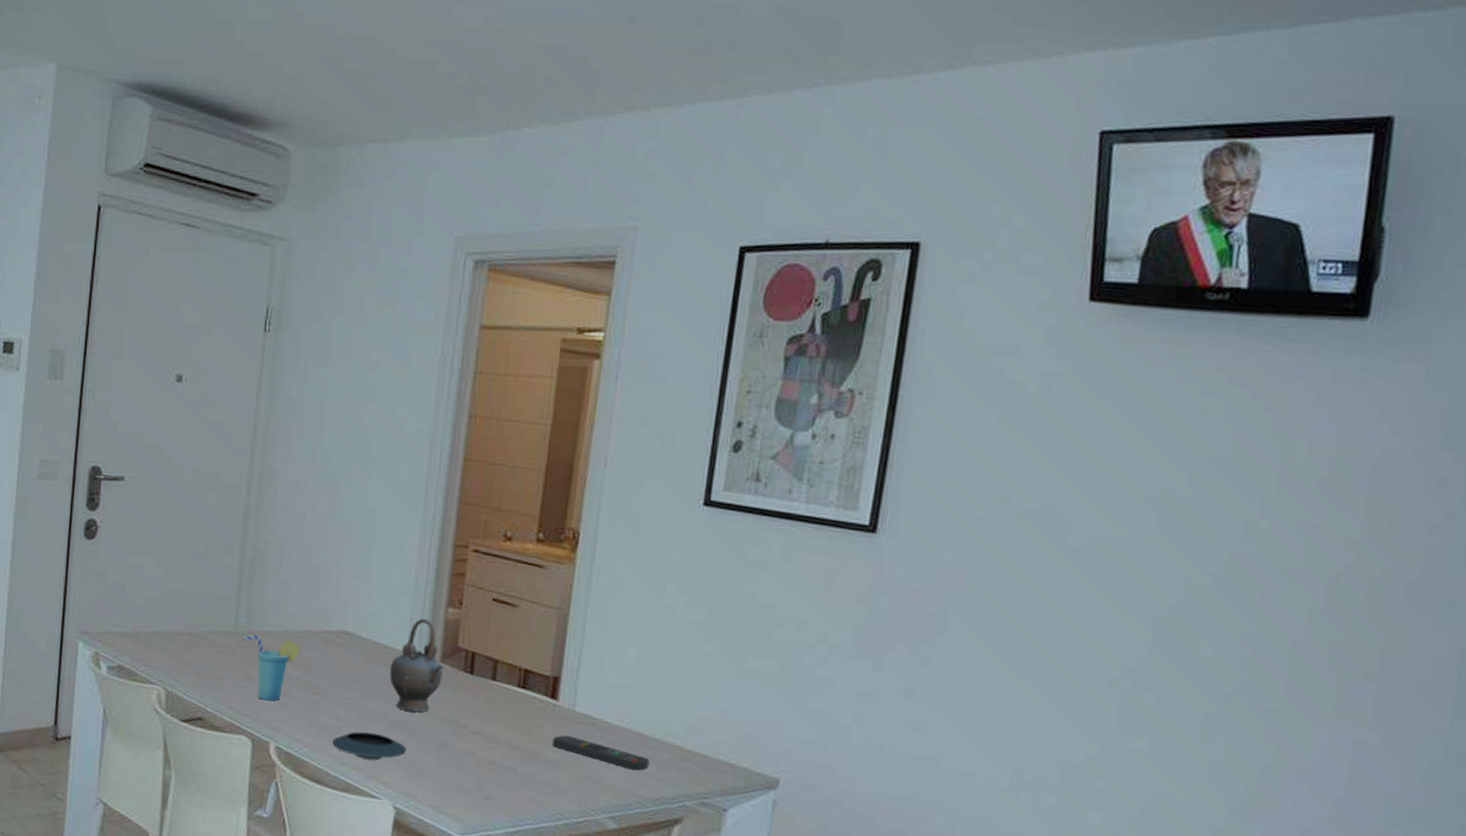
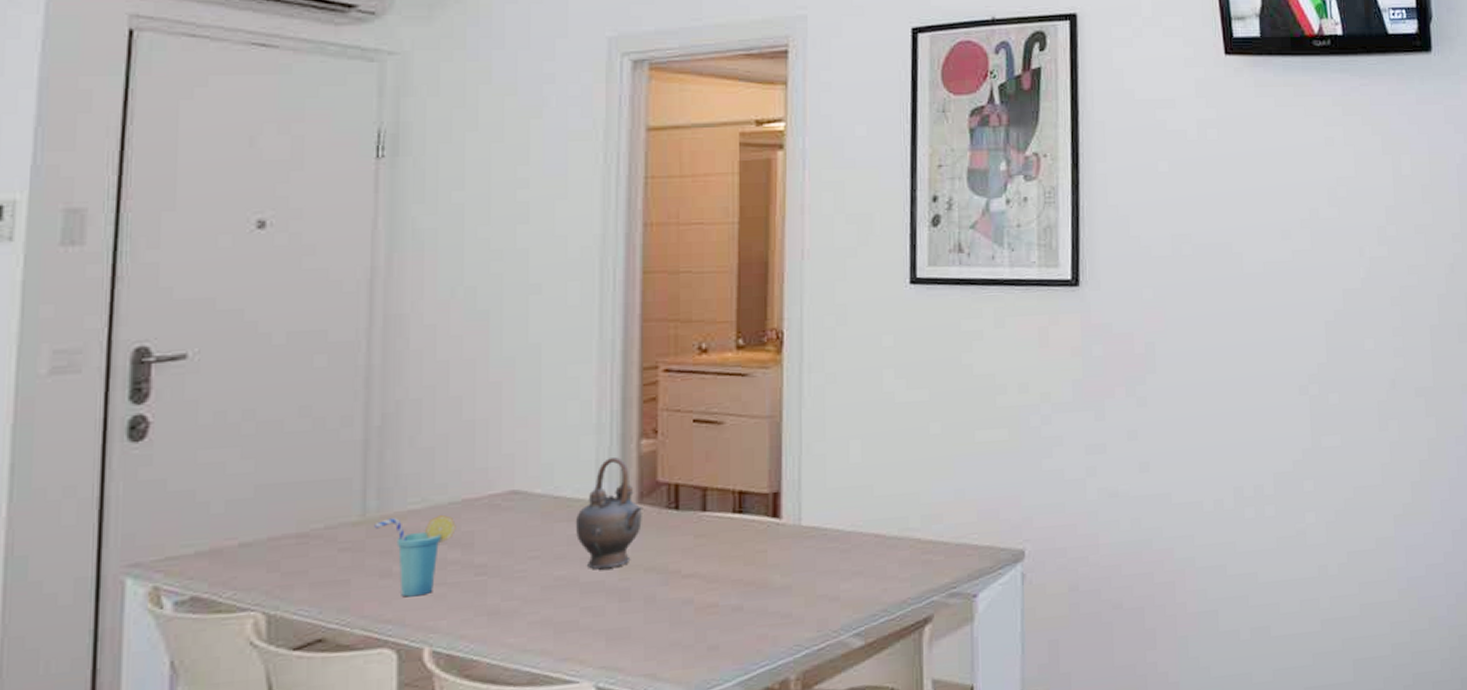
saucer: present [332,731,406,761] -> none [509,604,605,640]
remote control: present [552,735,650,771] -> none [780,554,890,577]

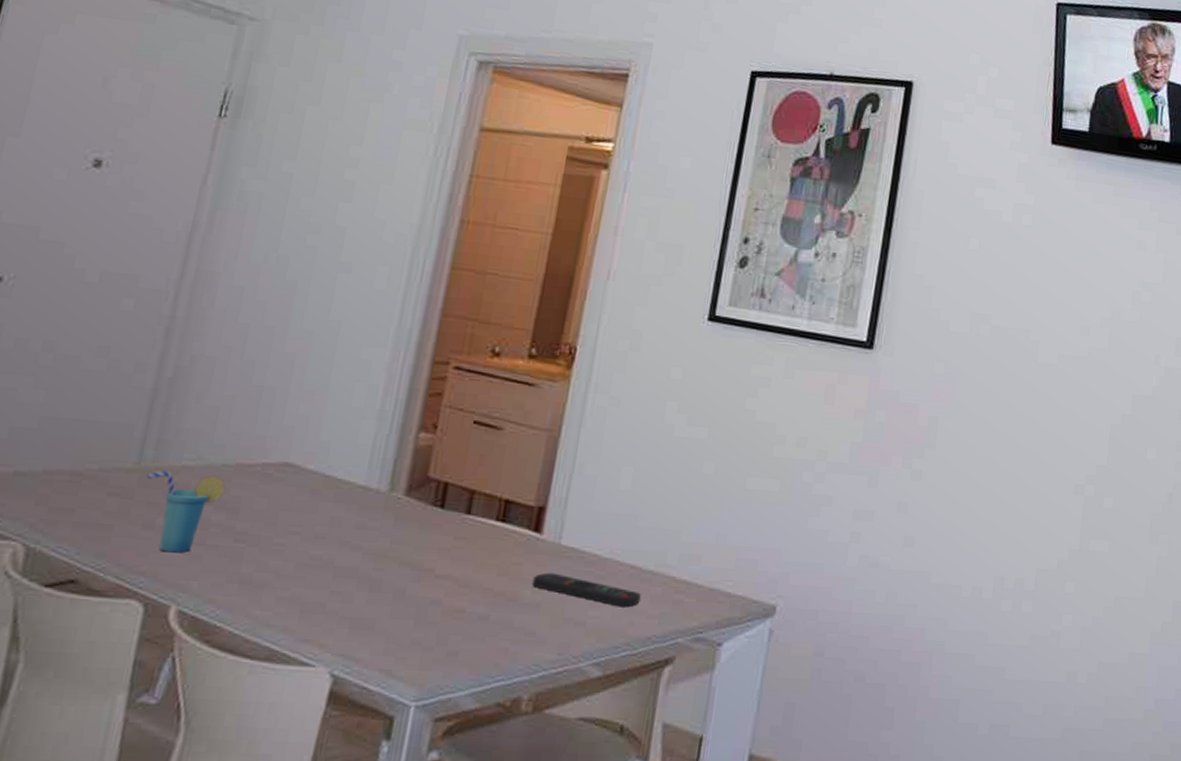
teapot: present [575,457,642,569] -> none [339,446,409,556]
remote control: none [780,554,890,577] -> present [532,572,641,608]

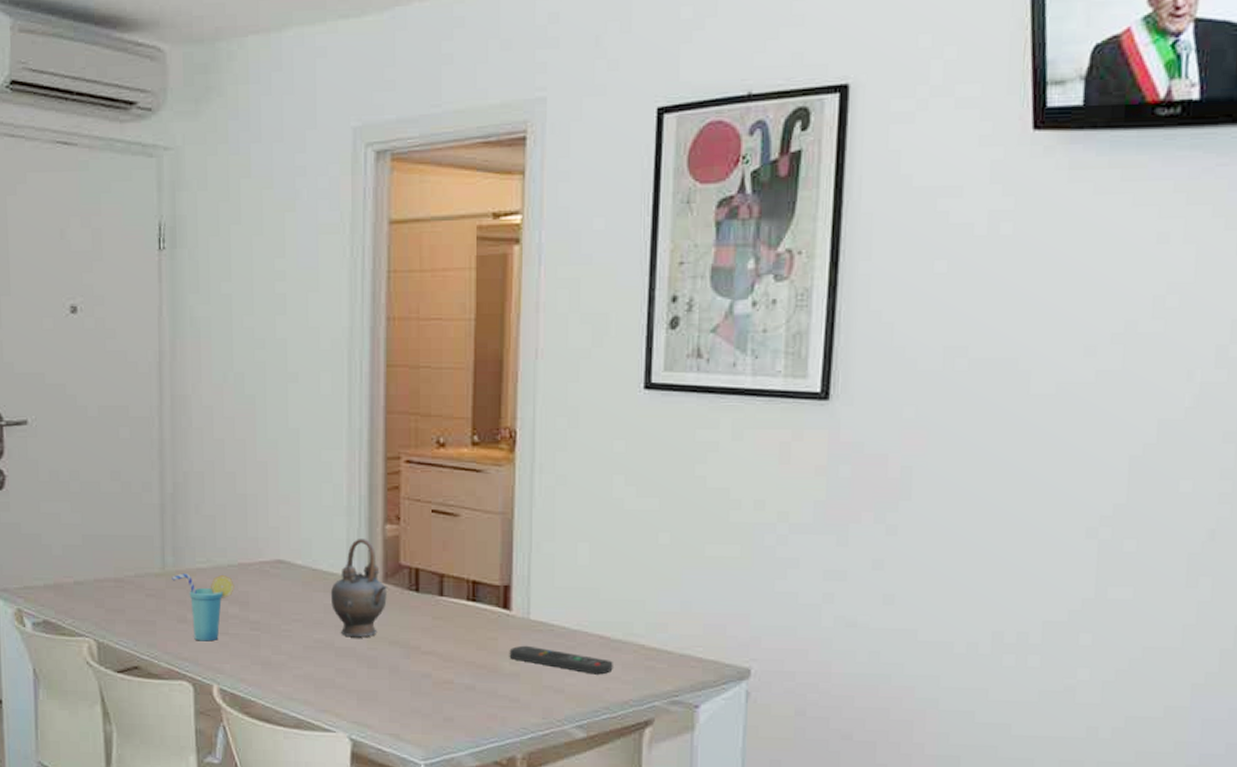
teapot: none [339,446,409,556] -> present [330,539,387,637]

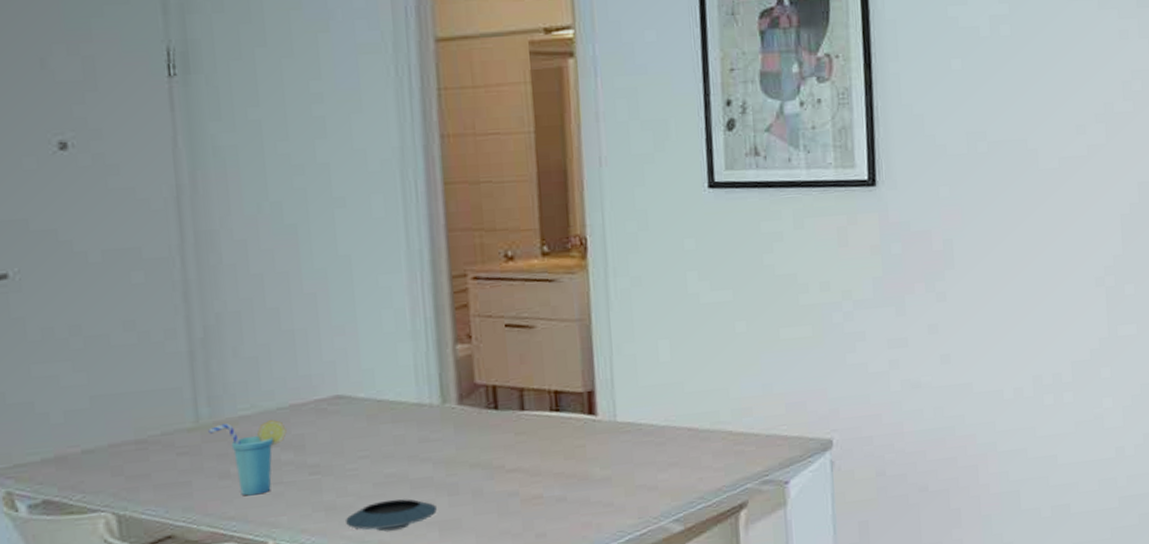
saucer: none [278,663,357,693] -> present [346,499,437,532]
teapot: present [330,539,387,637] -> none [399,362,464,466]
remote control: present [509,645,613,675] -> none [598,447,704,467]

